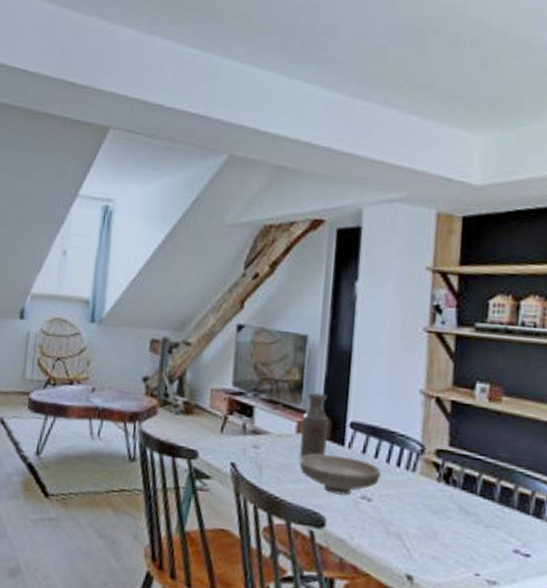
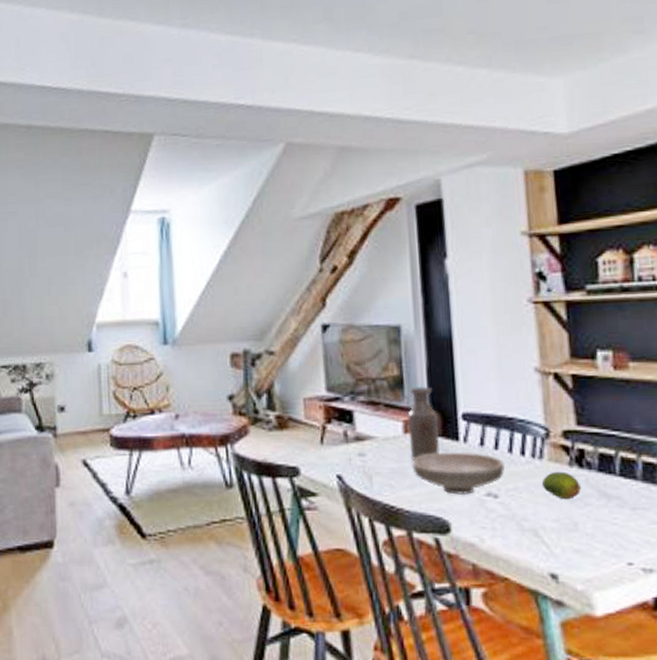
fruit: none [412,484,446,511] -> present [542,471,582,500]

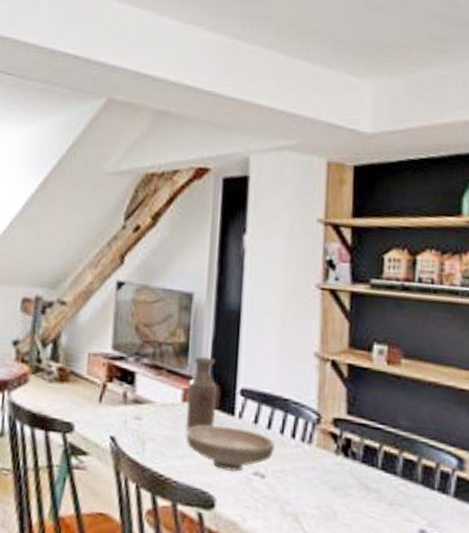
fruit: present [542,471,582,500] -> none [308,458,345,488]

